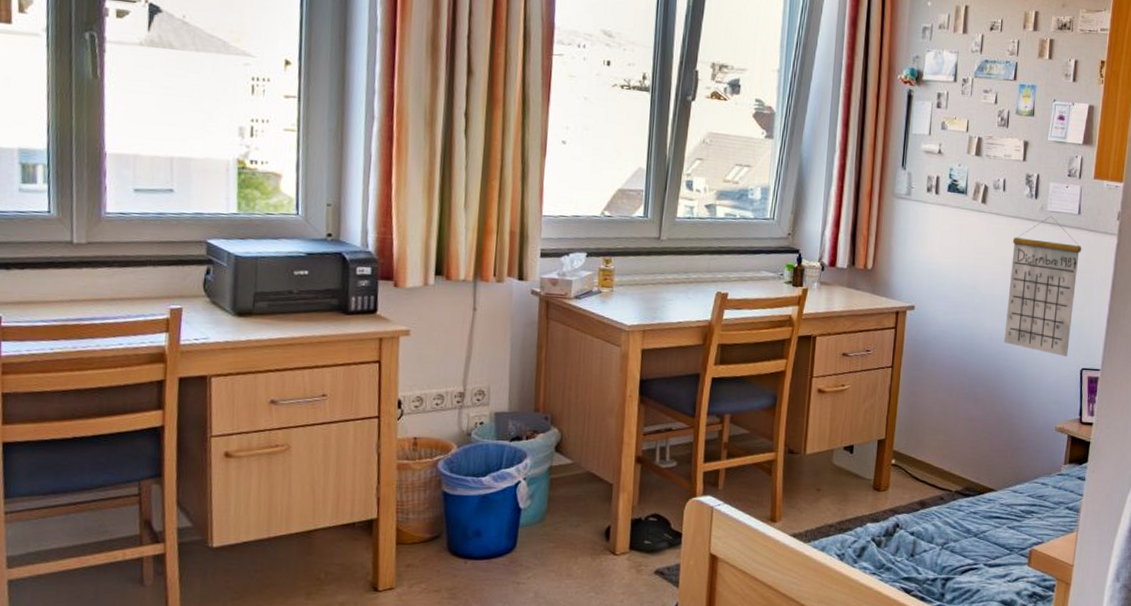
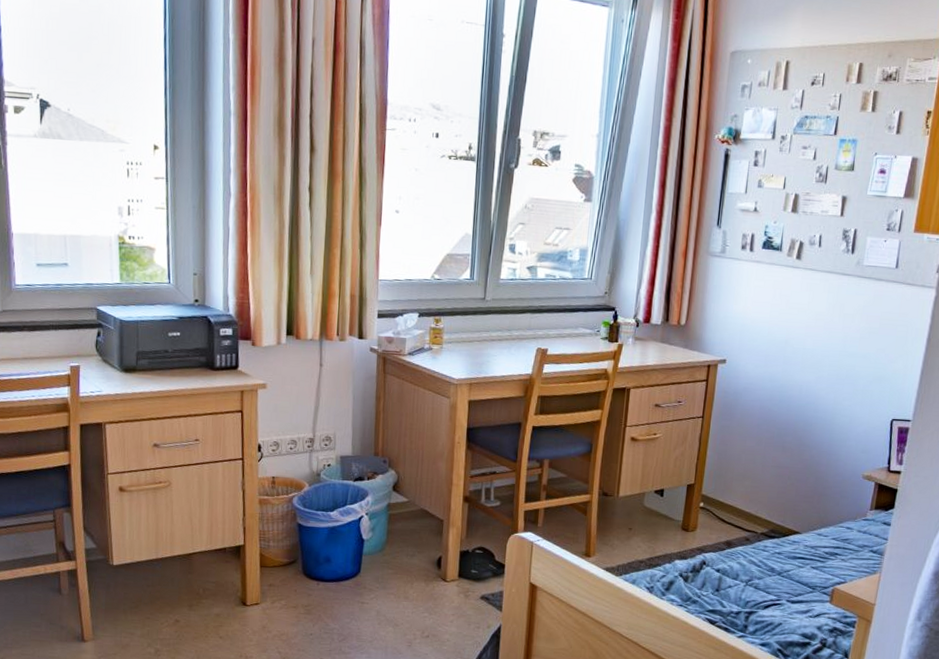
calendar: present [1003,215,1082,357] -> none [814,270,898,408]

